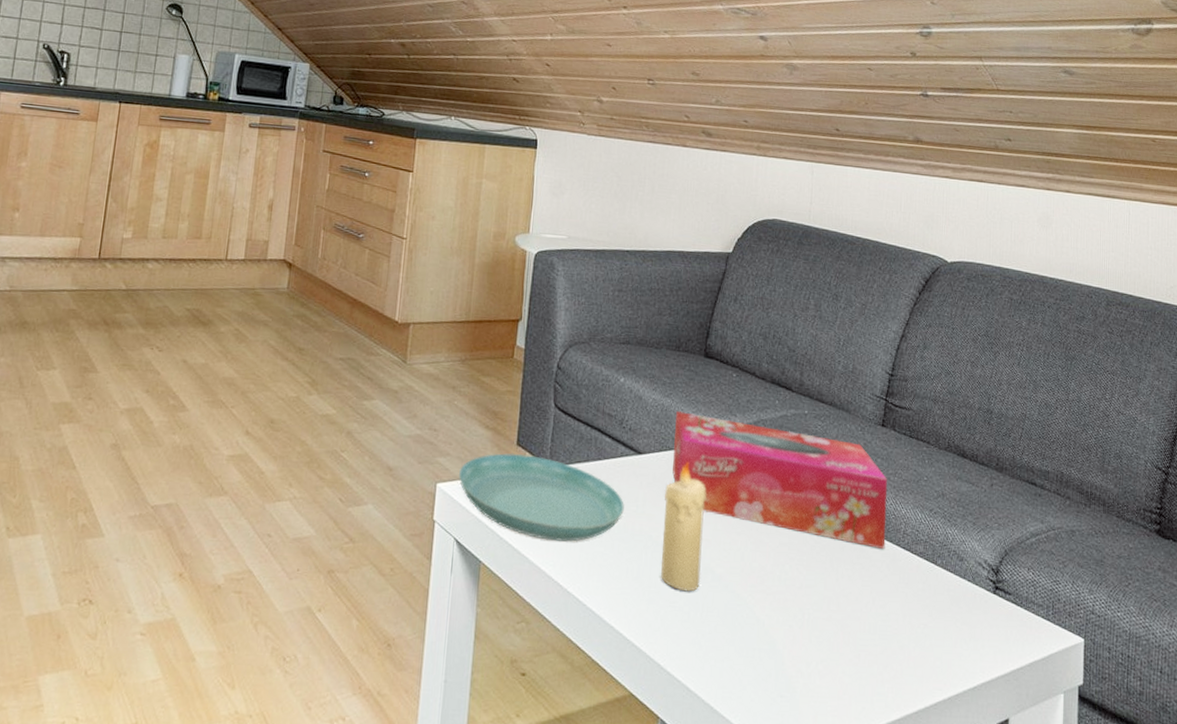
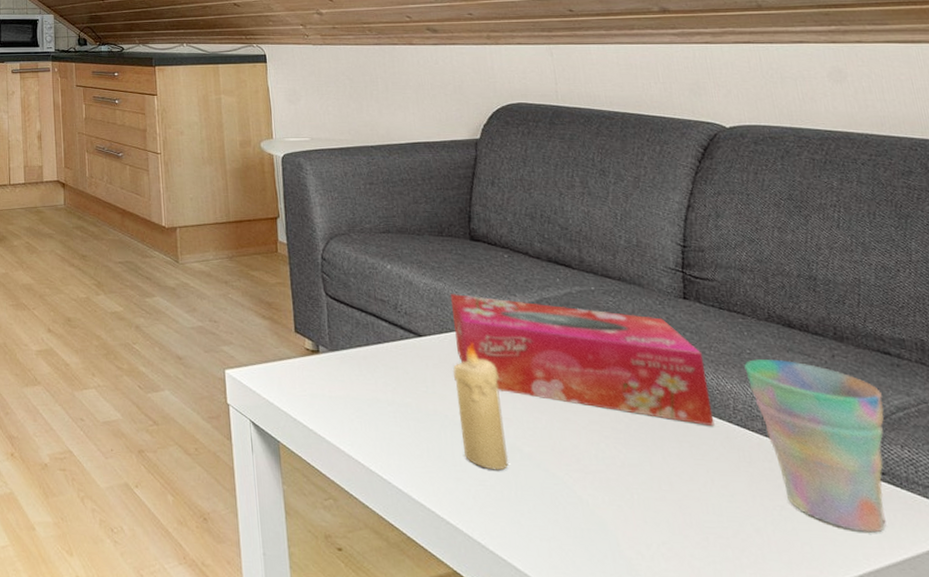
saucer: present [458,453,624,542] -> none [243,339,414,422]
cup: none [920,486,1022,648] -> present [744,359,887,533]

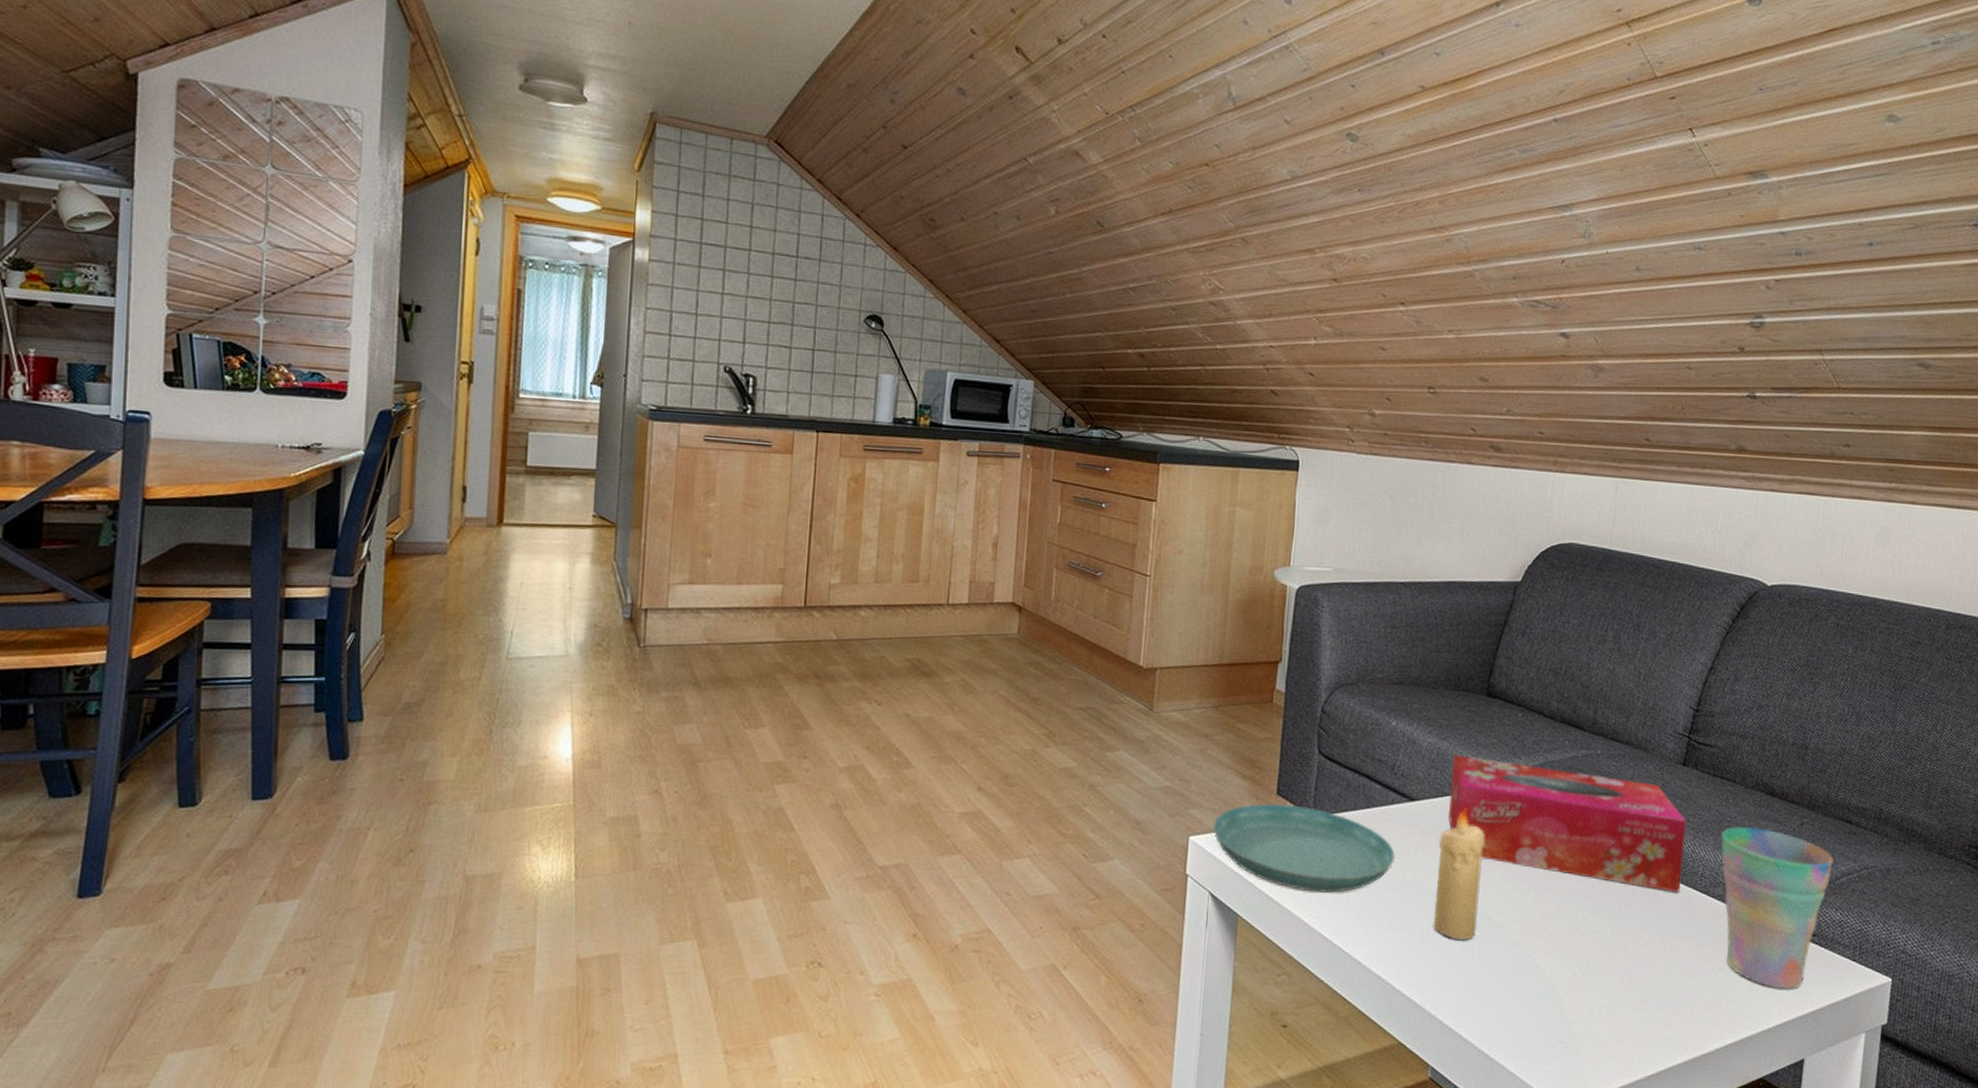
saucer: none [243,339,414,422] -> present [1212,803,1395,893]

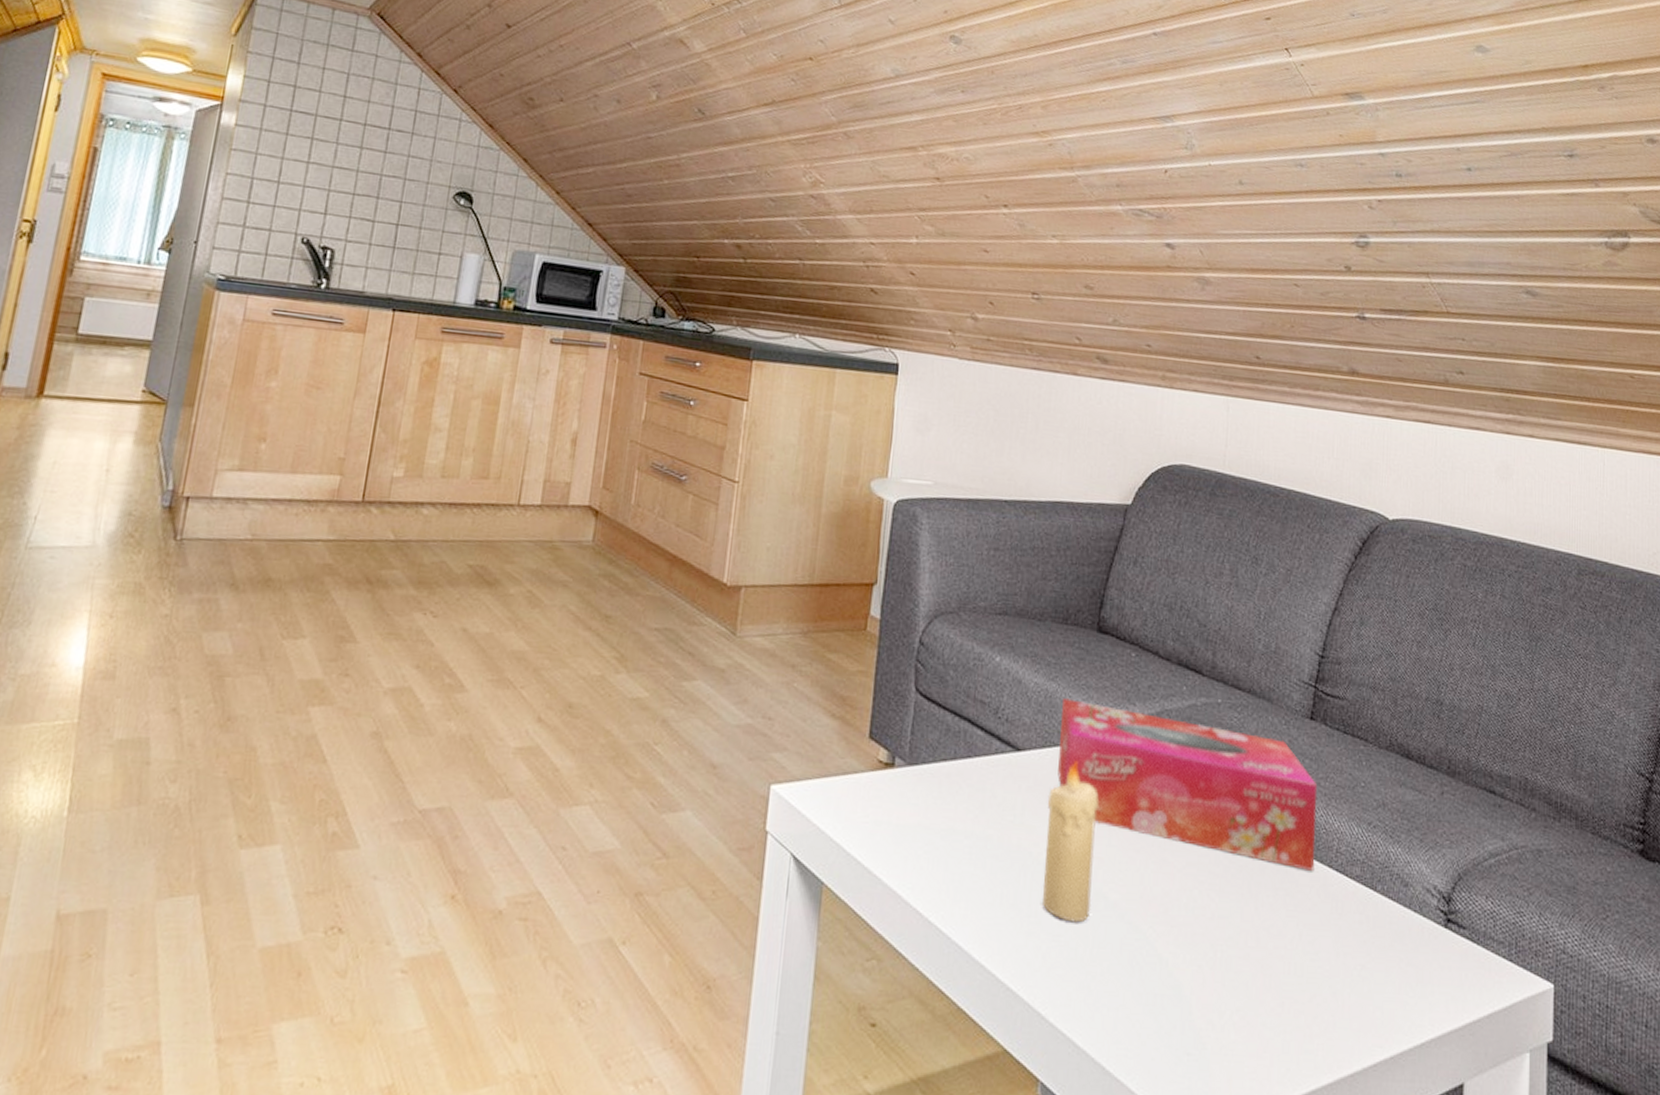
saucer: present [1212,803,1395,893] -> none [797,748,999,859]
cup: present [1721,827,1833,989] -> none [1356,794,1479,995]

